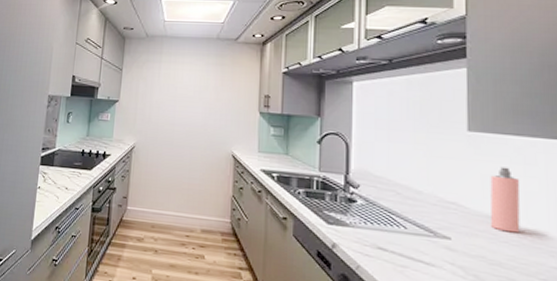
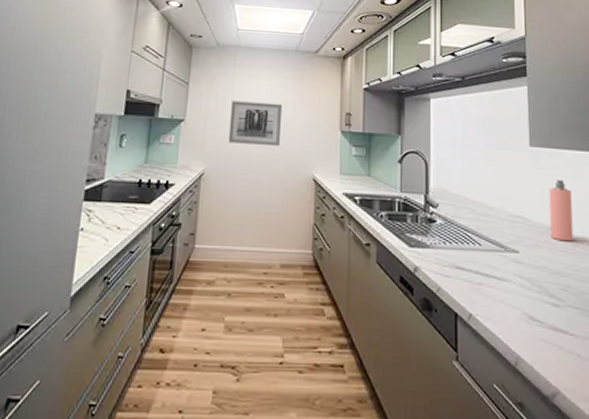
wall art: none [155,84,205,125] -> present [228,101,283,147]

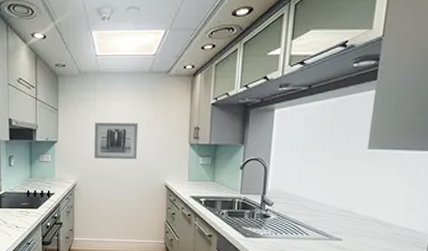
spray bottle: present [549,179,574,242] -> none [375,178,403,231]

